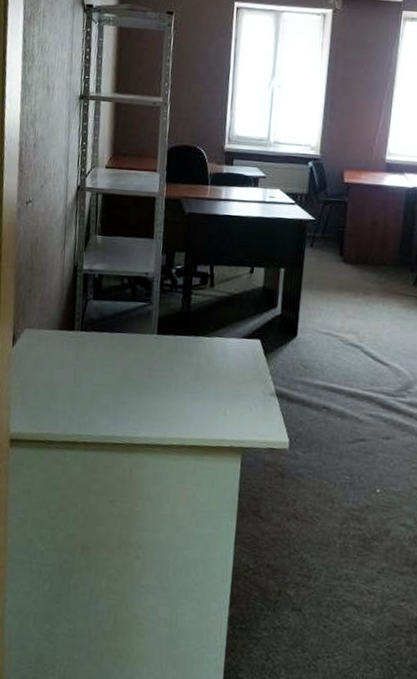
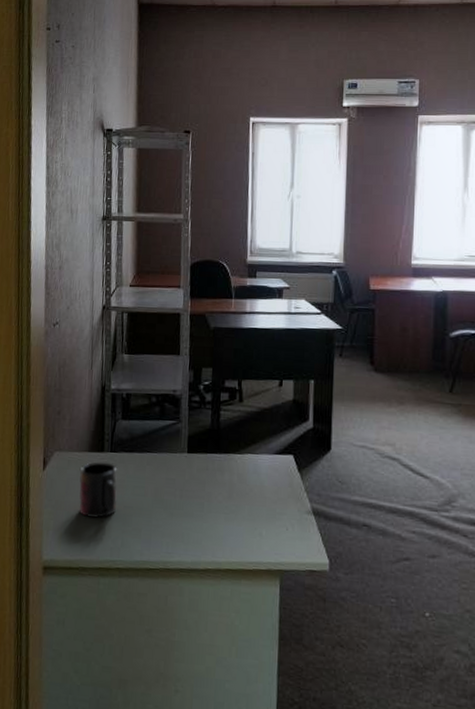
mug: none [47,340,87,395] -> present [79,462,118,519]

